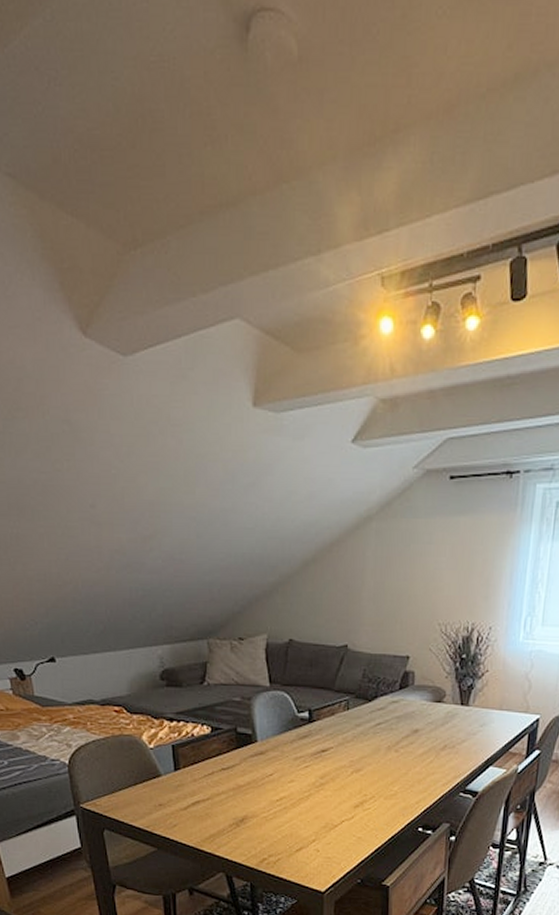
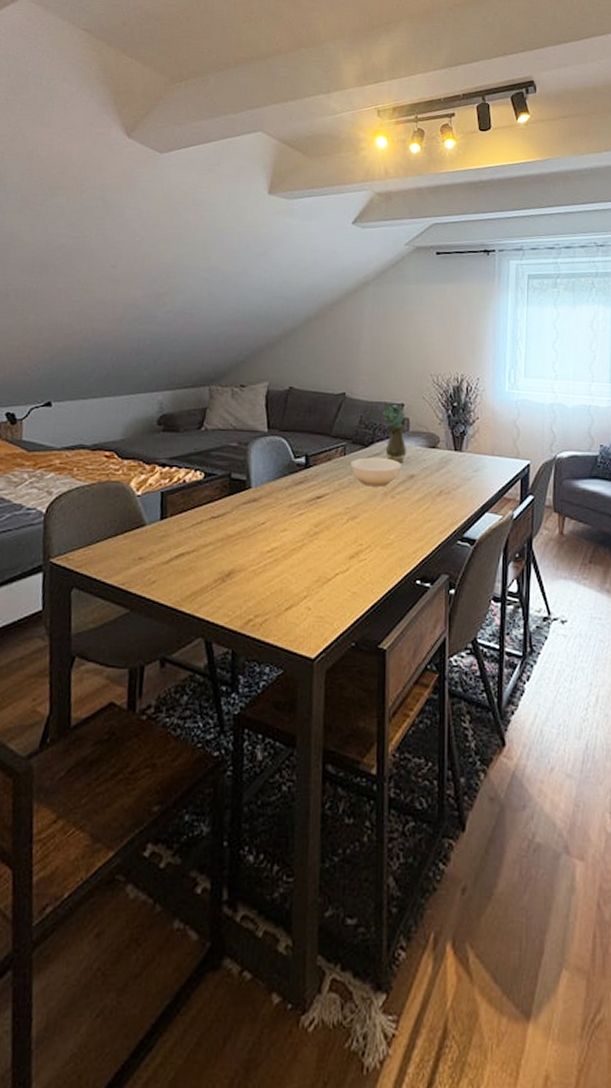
bowl: none [354,712,406,741] -> present [350,457,401,487]
vase: none [386,654,412,719] -> present [382,402,407,464]

